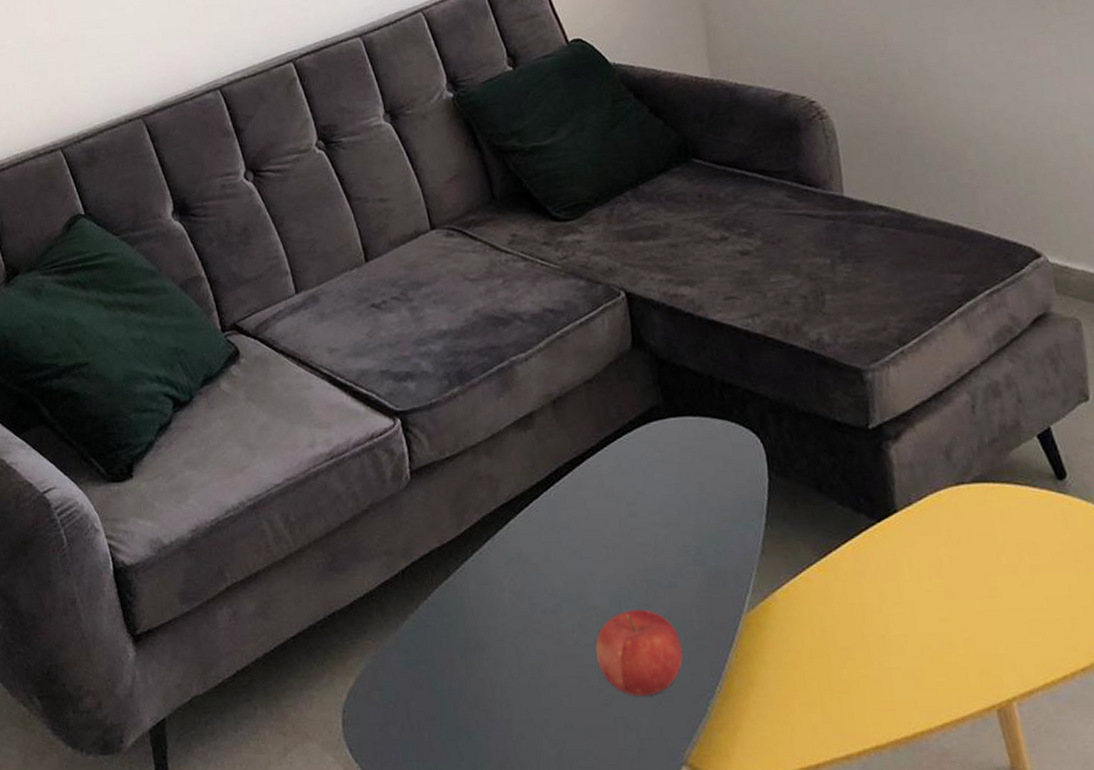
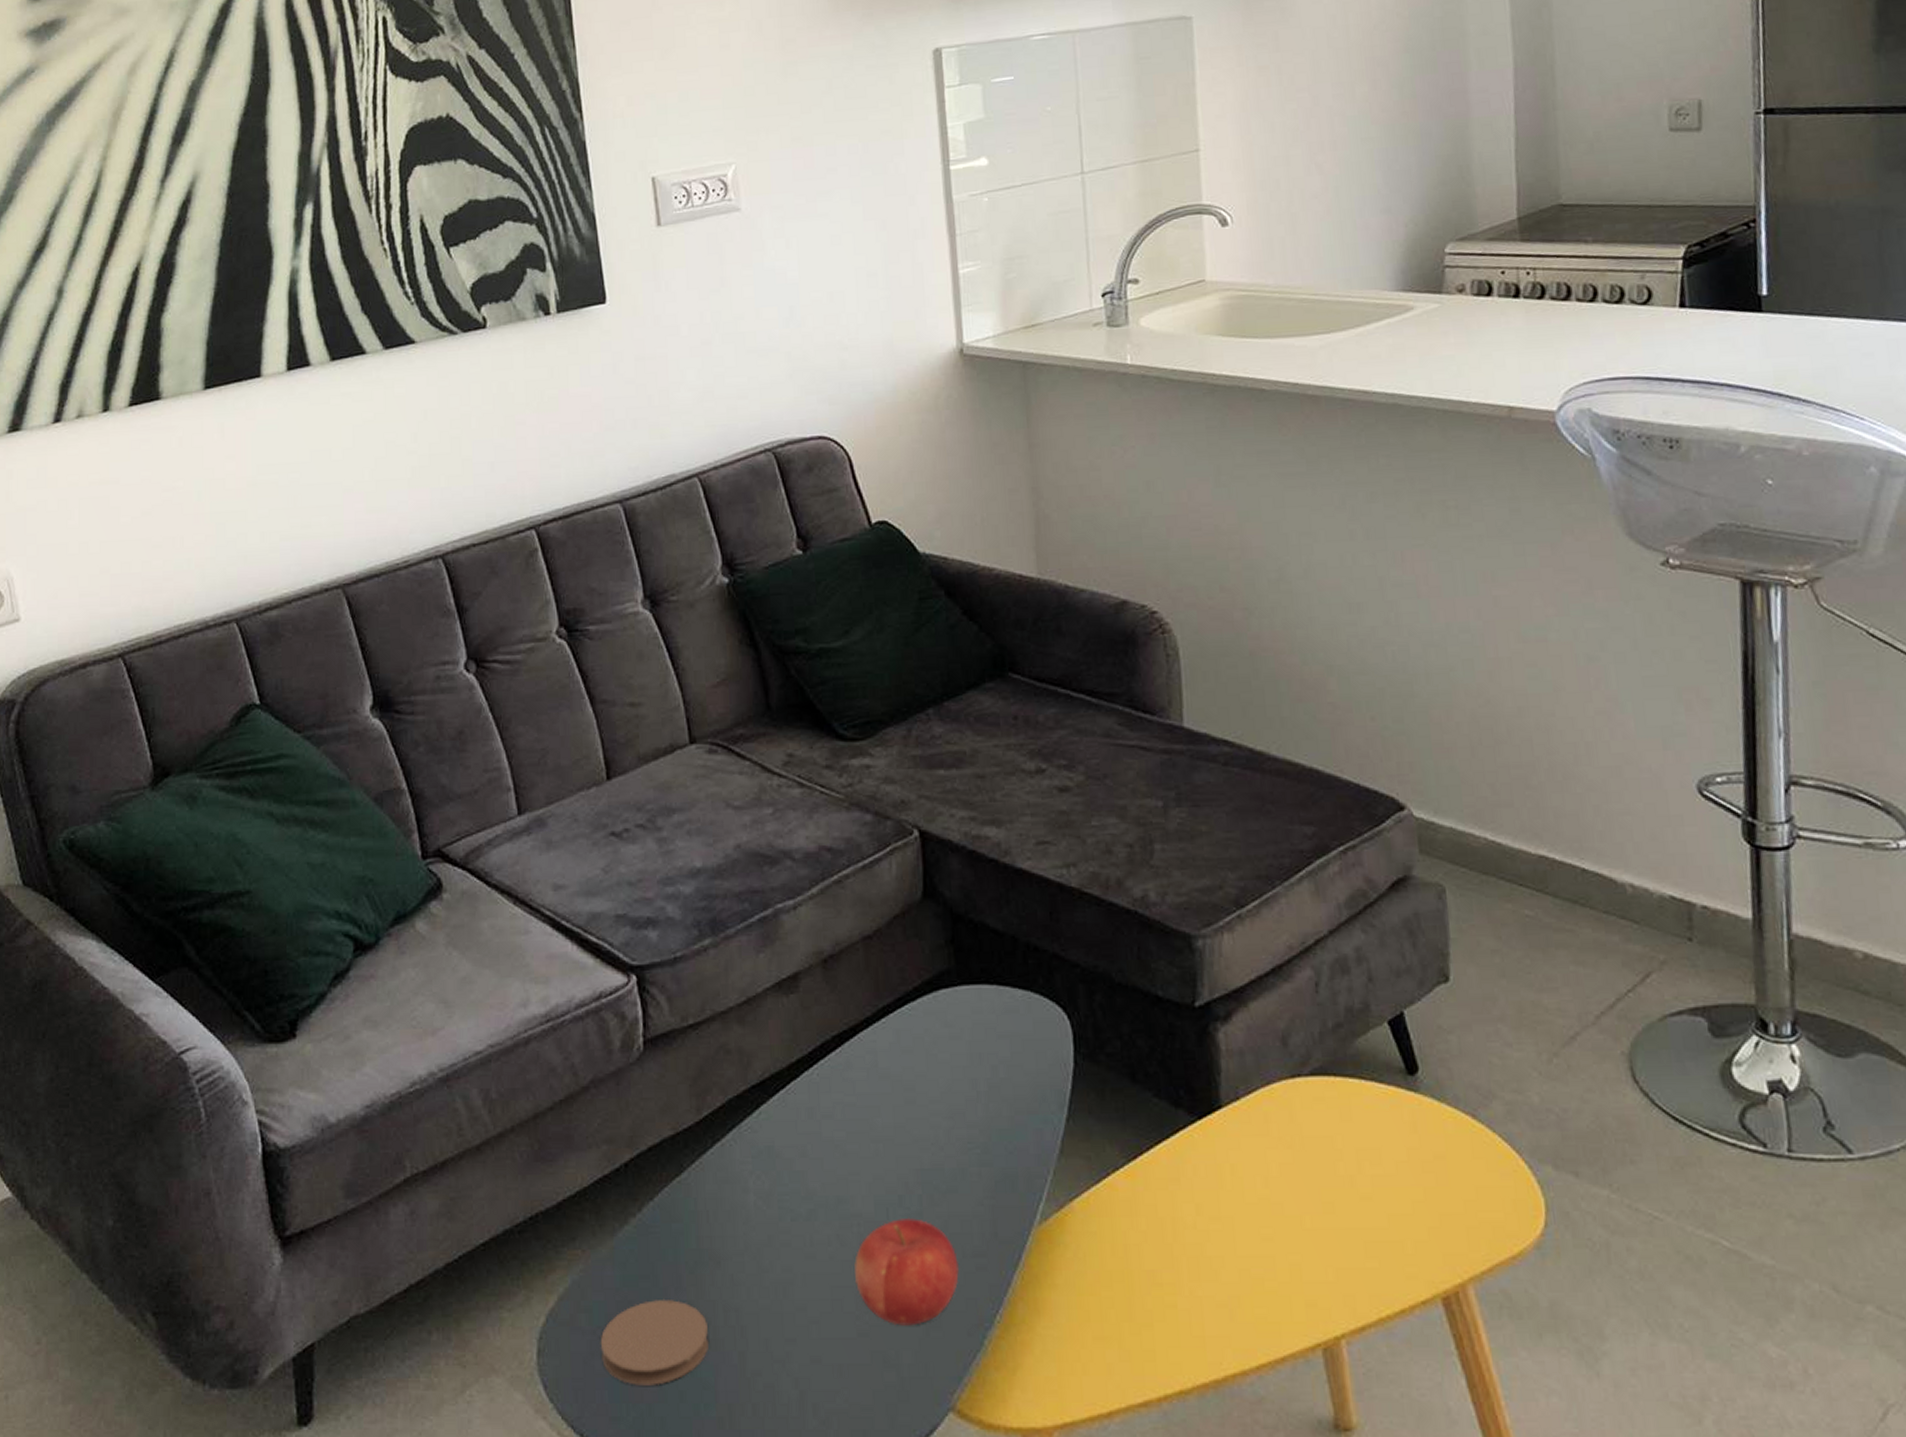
coaster: none [392,678,481,748] -> present [600,1298,710,1386]

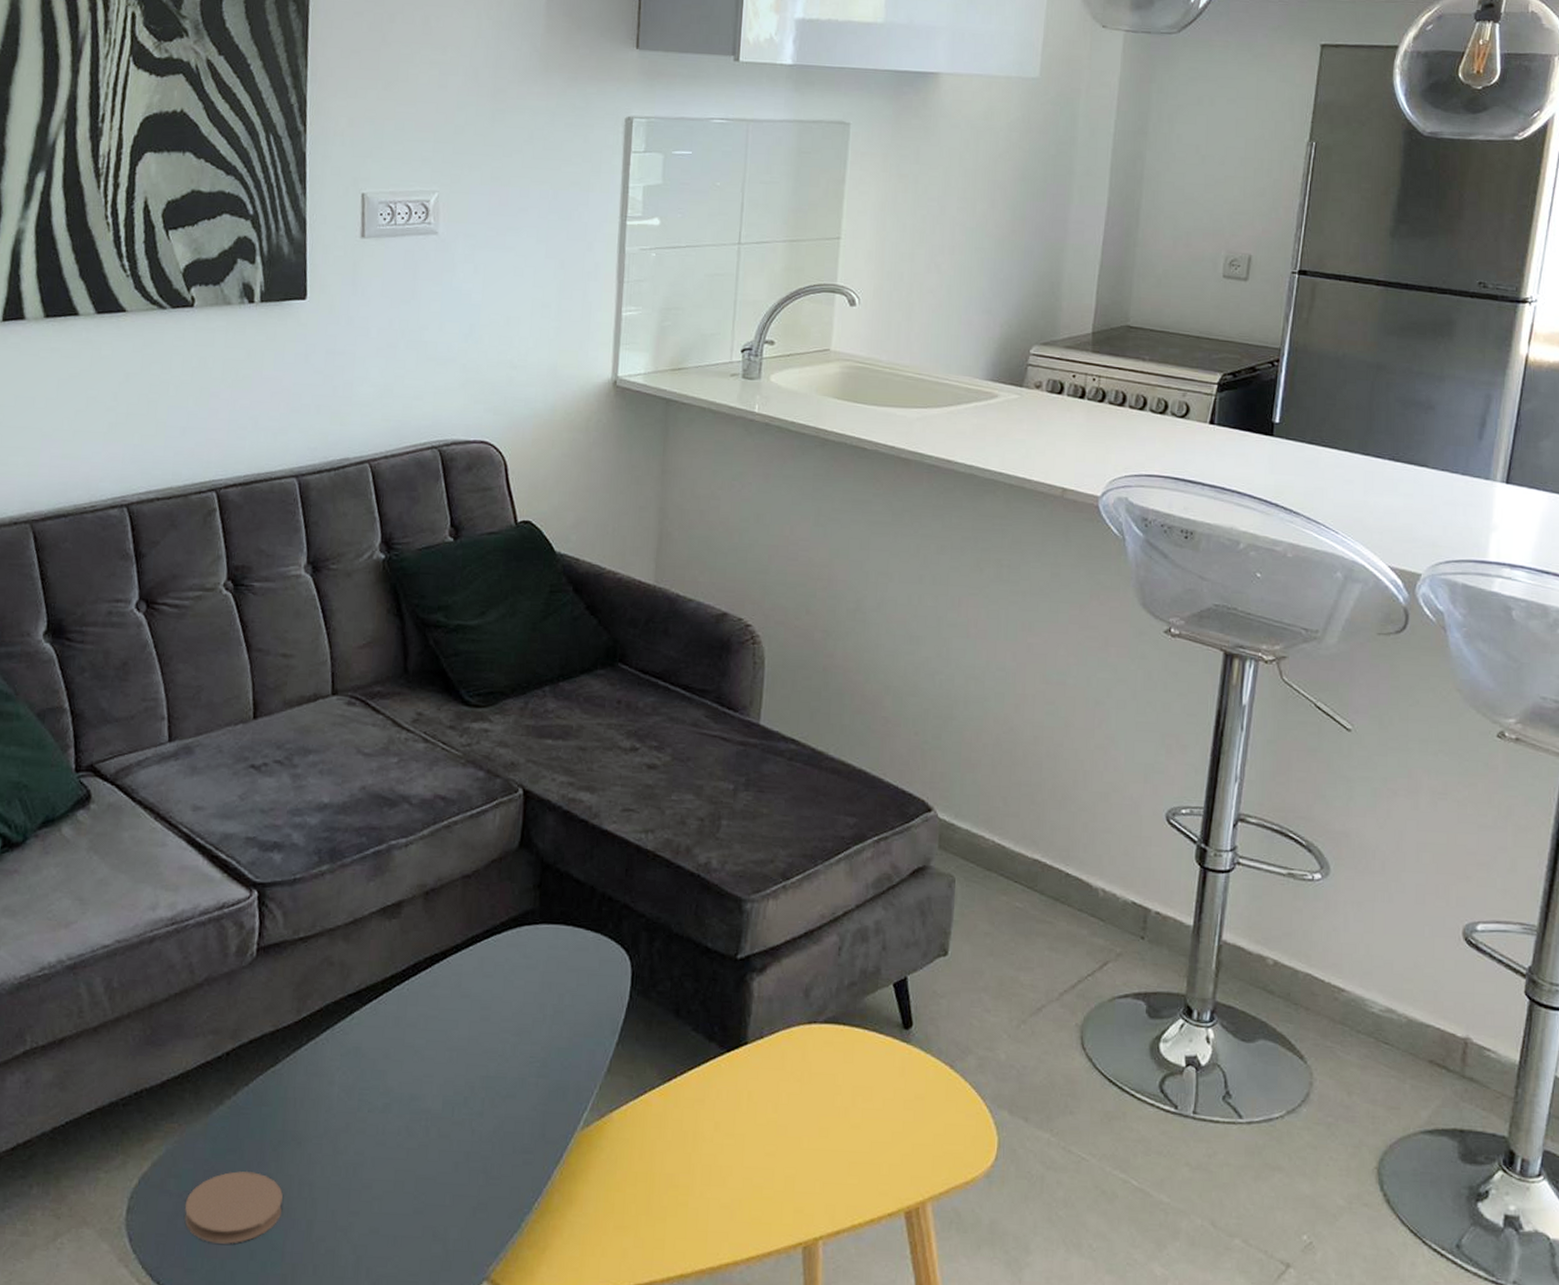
fruit: present [854,1217,959,1326] -> none [417,1116,508,1207]

